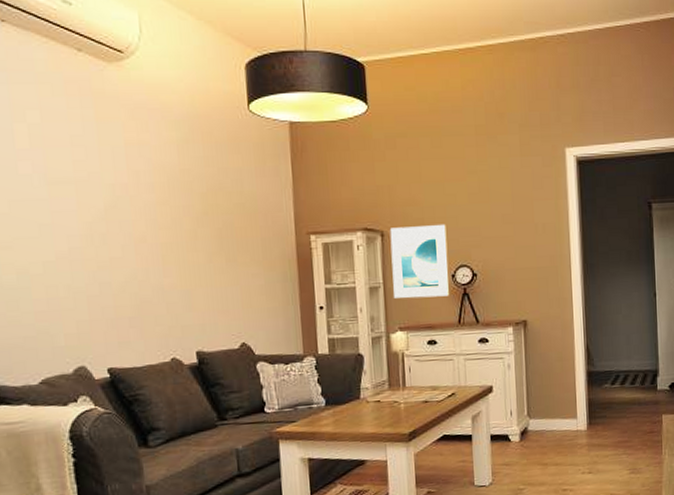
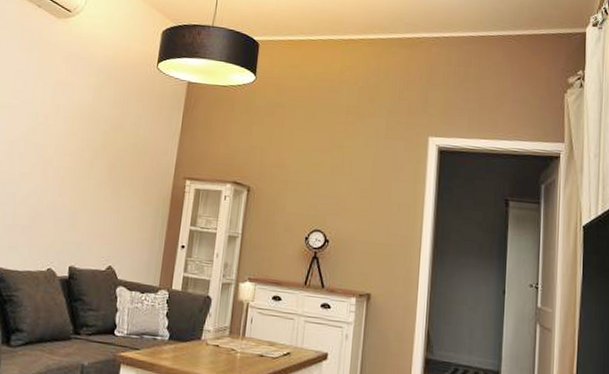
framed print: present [389,223,450,299] -> none [249,185,307,257]

